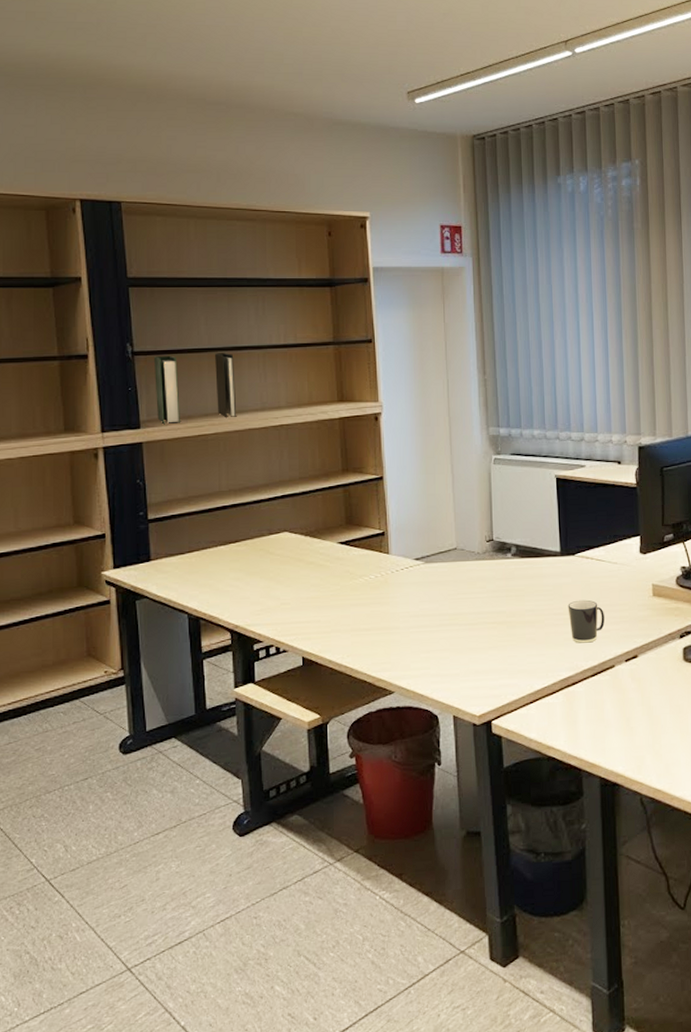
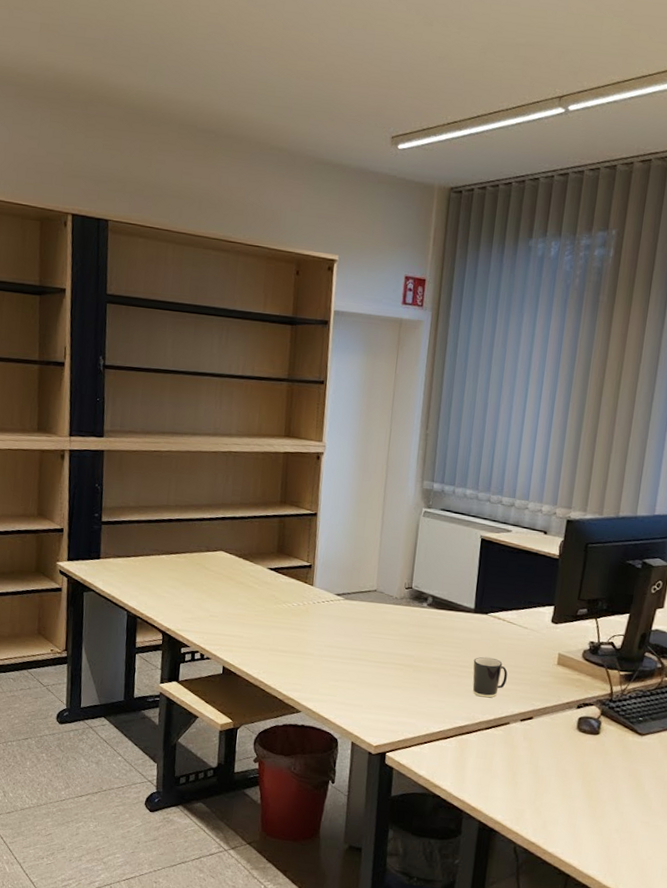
binder: present [153,356,180,424] -> none [119,372,143,437]
binder: present [215,353,237,417] -> none [174,376,195,438]

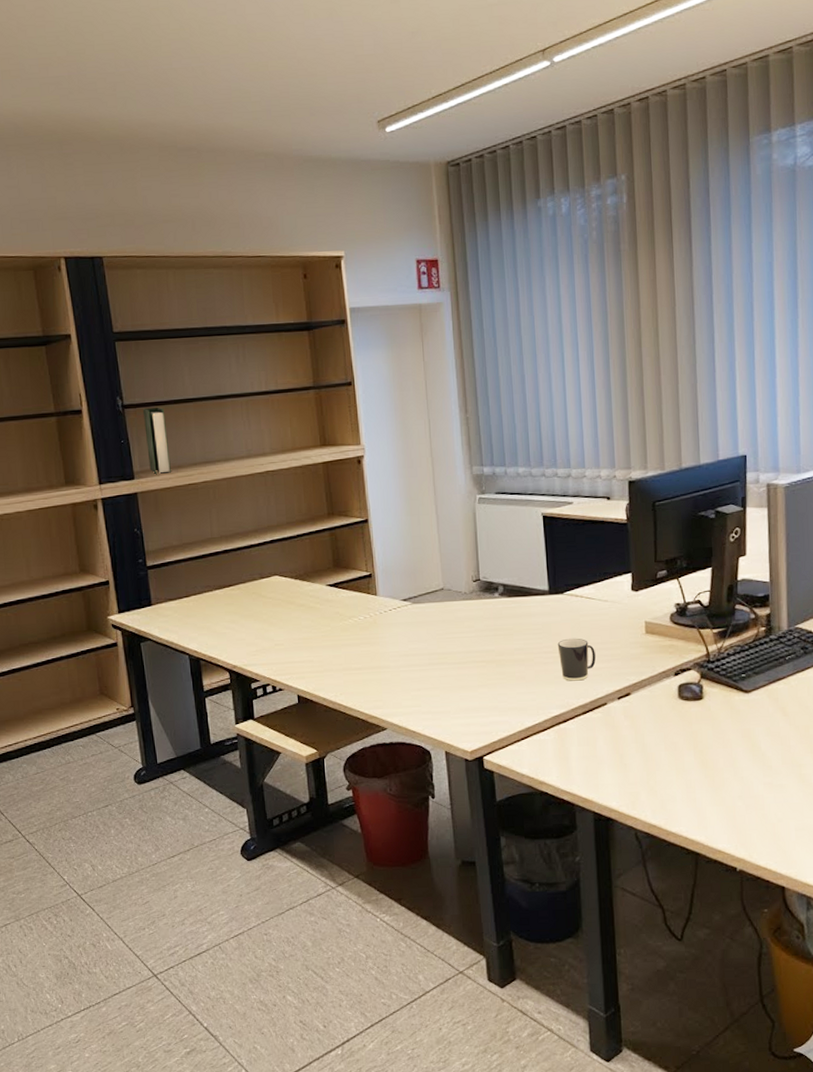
binder: none [119,372,143,437] -> present [142,408,171,474]

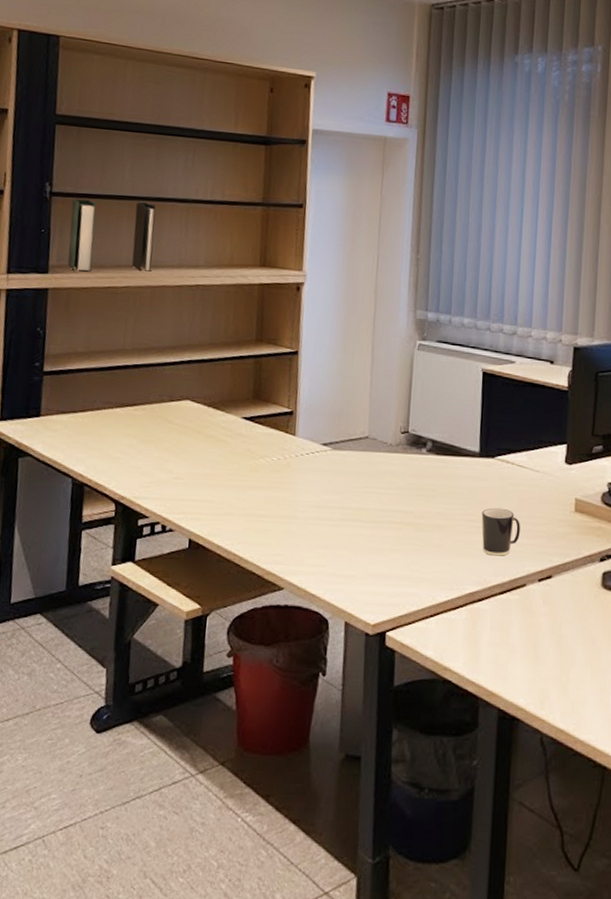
binder: none [200,402,224,466] -> present [132,202,156,272]

